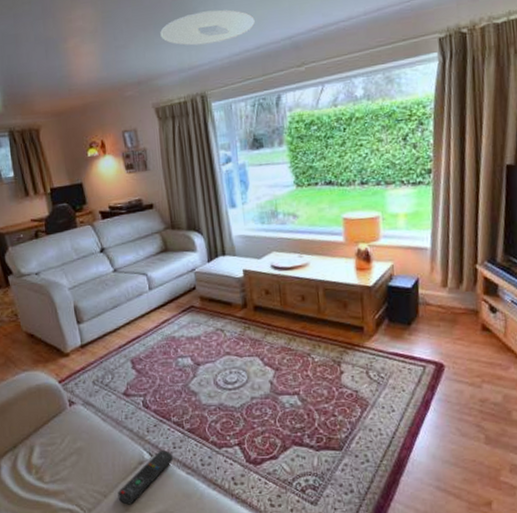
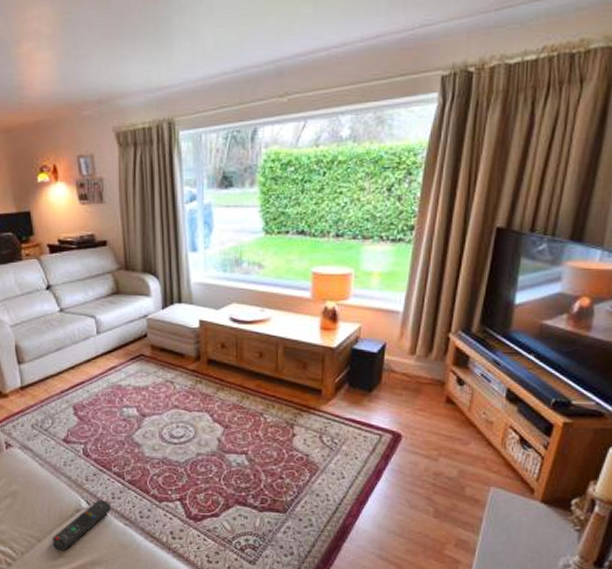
ceiling light: present [160,9,255,46] -> none [127,21,236,63]

